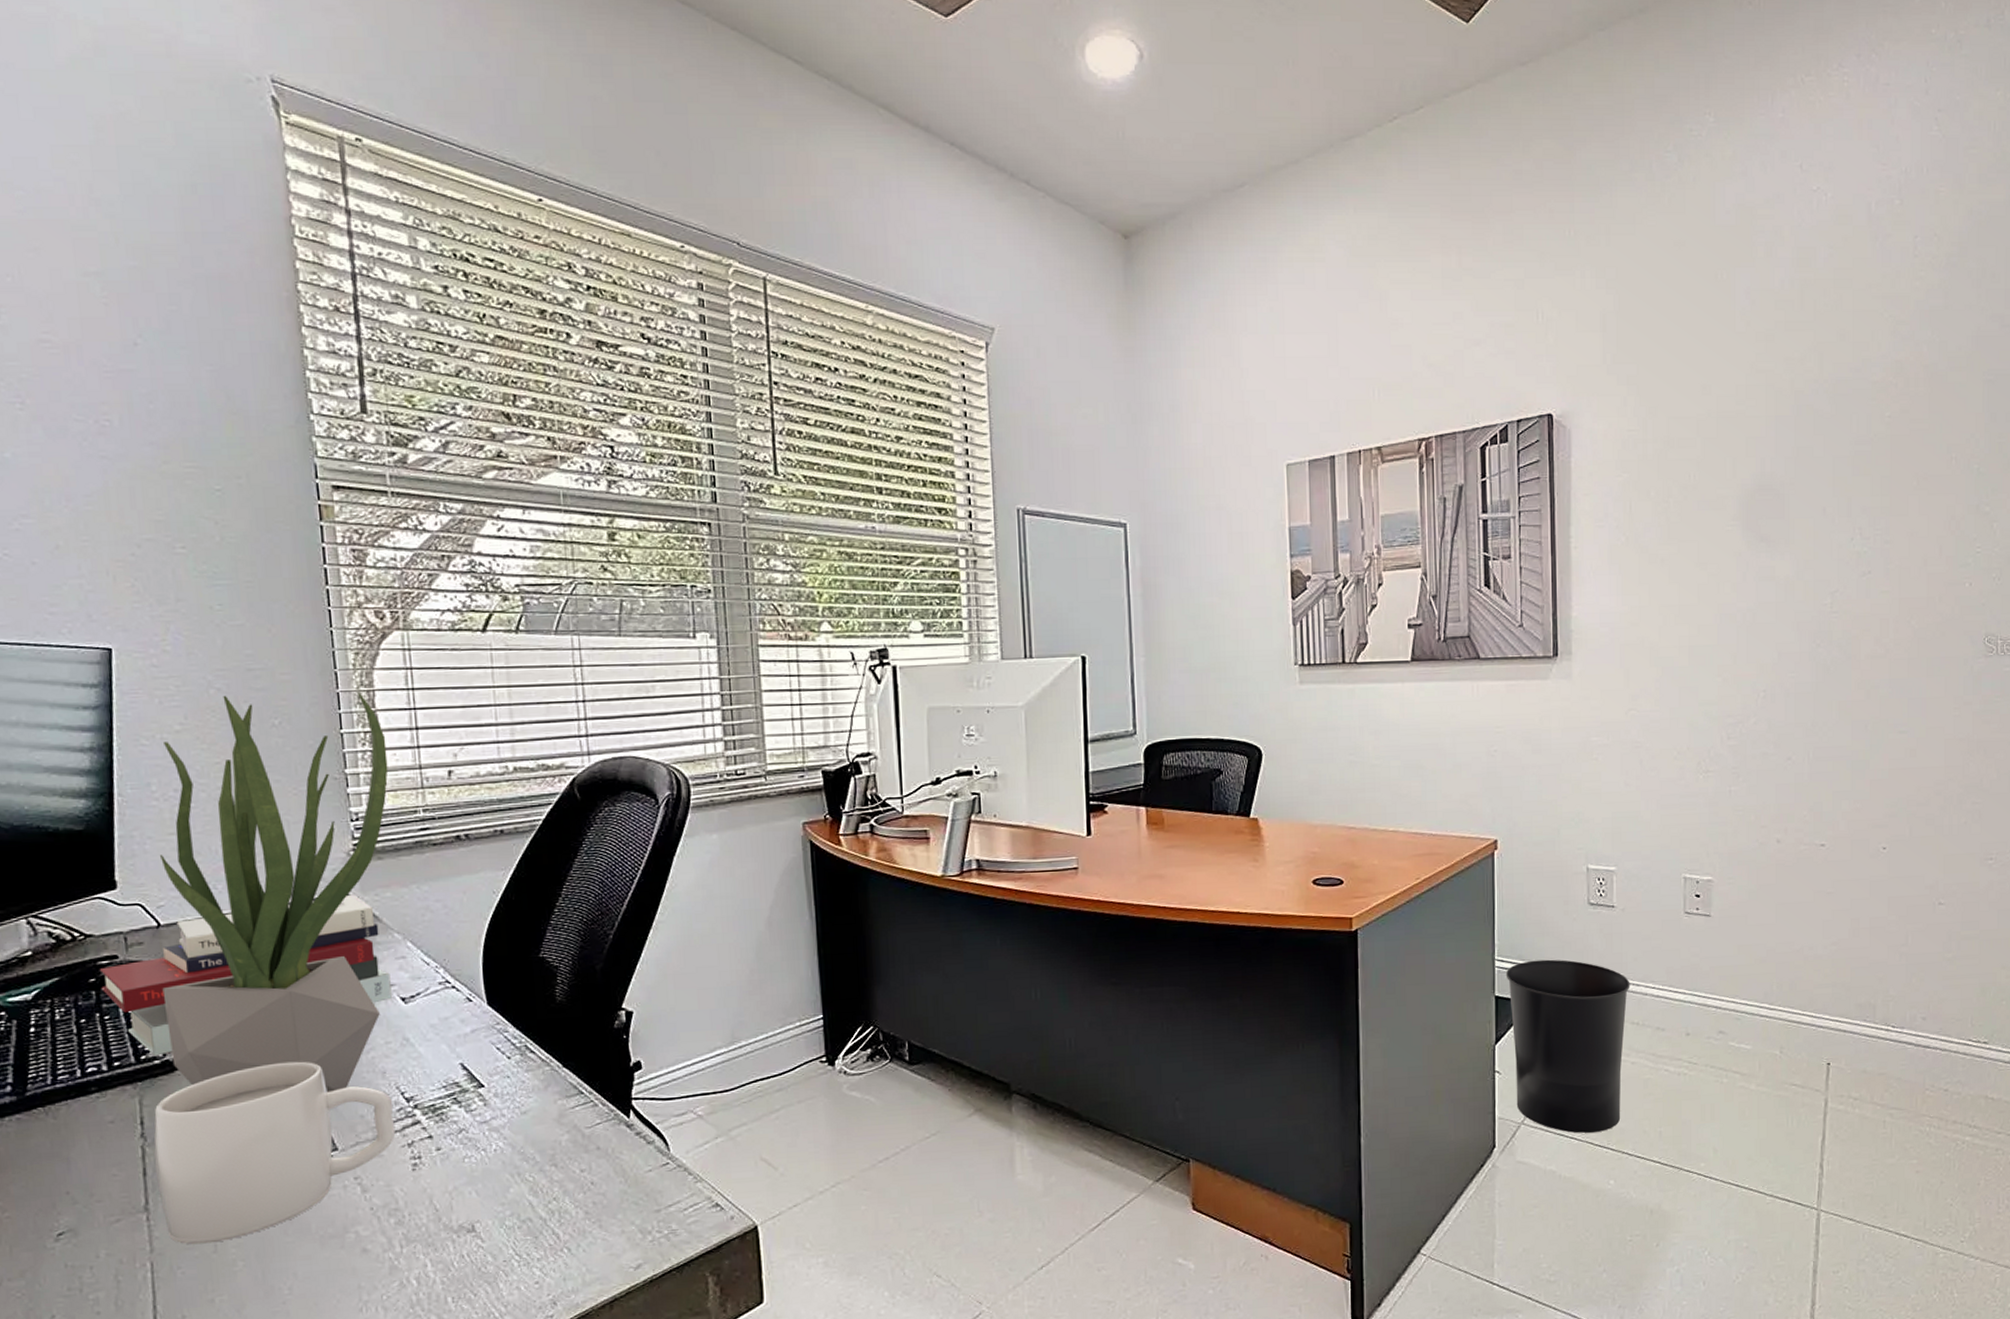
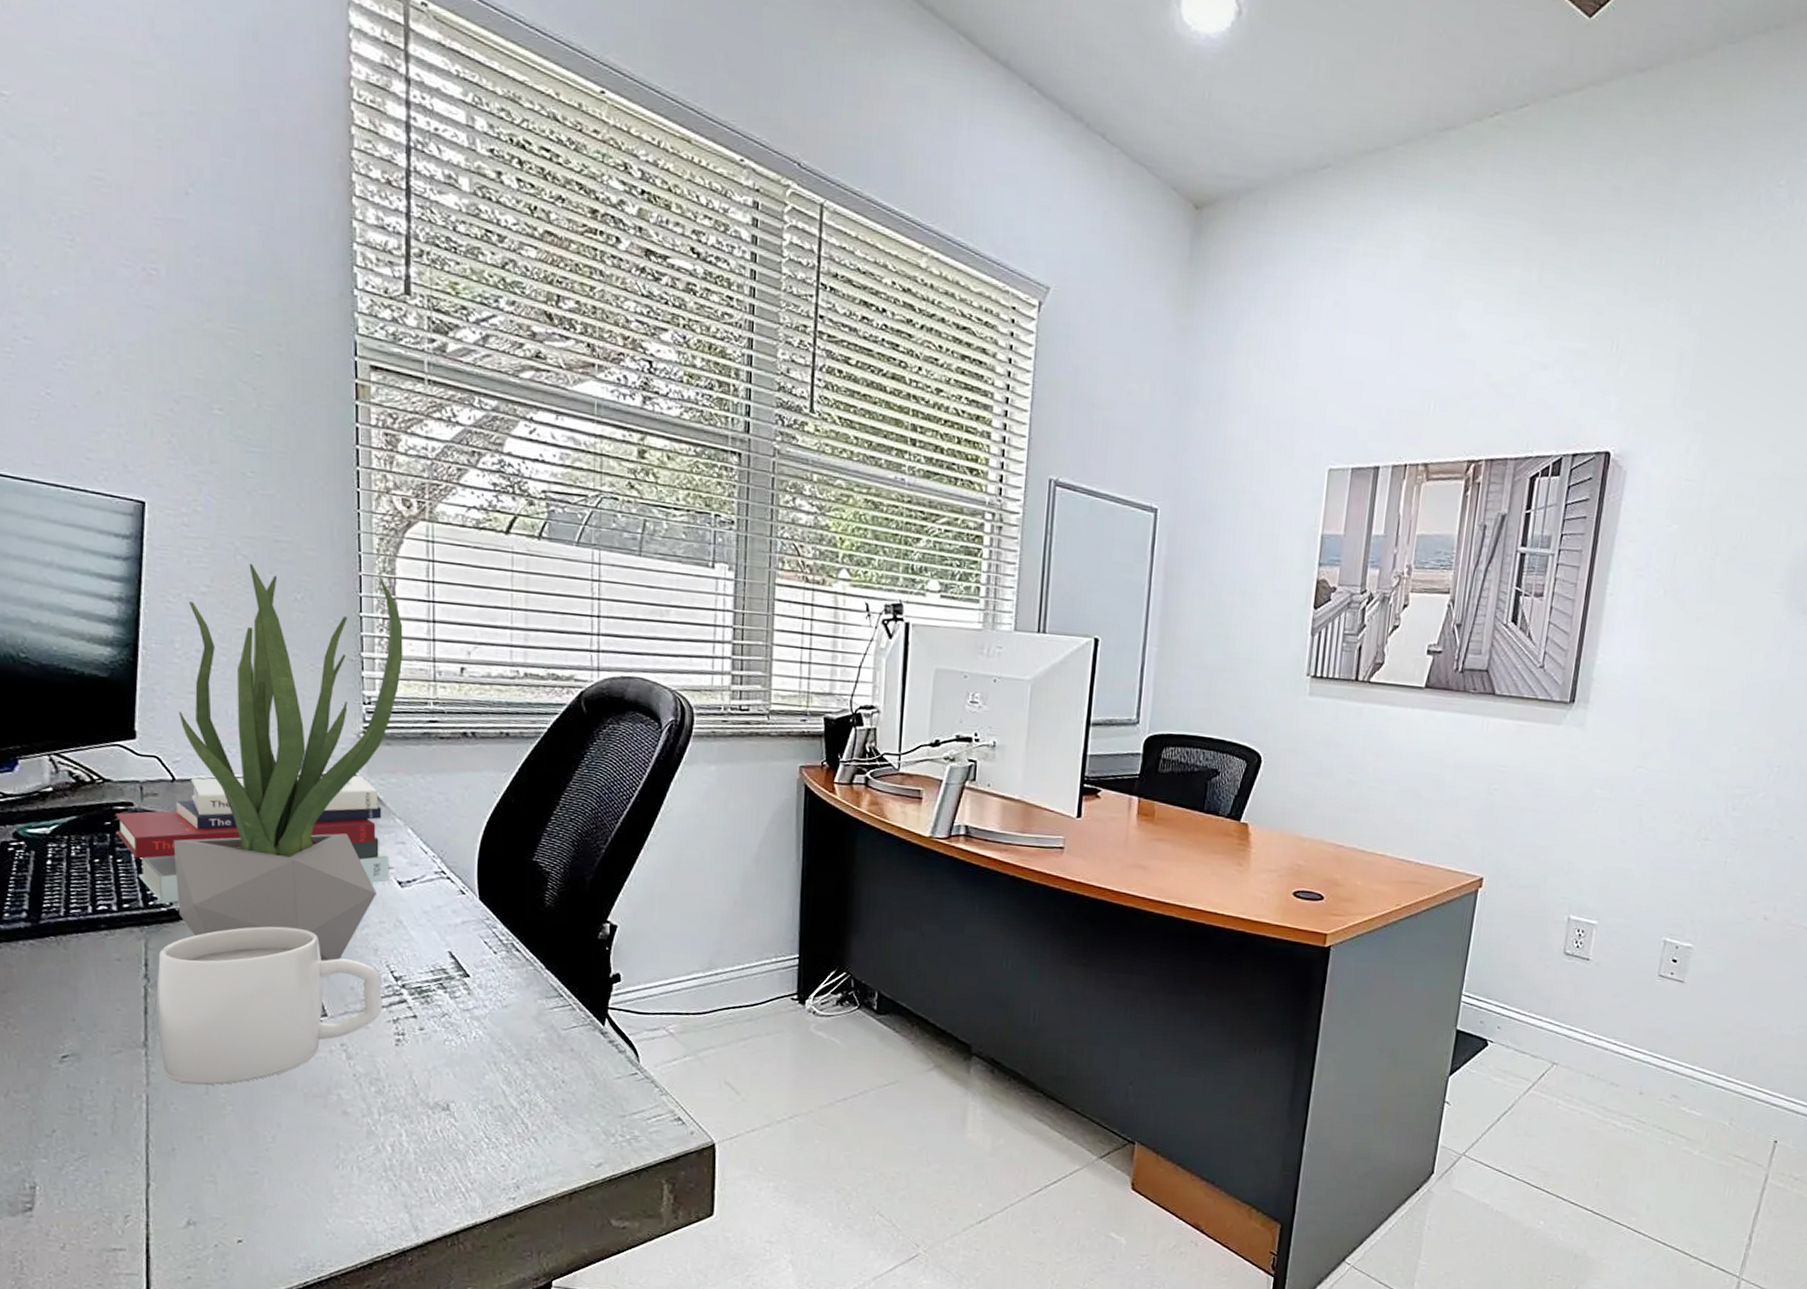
waste bin: present [1505,959,1630,1133] -> none [1460,1000,1593,1174]

